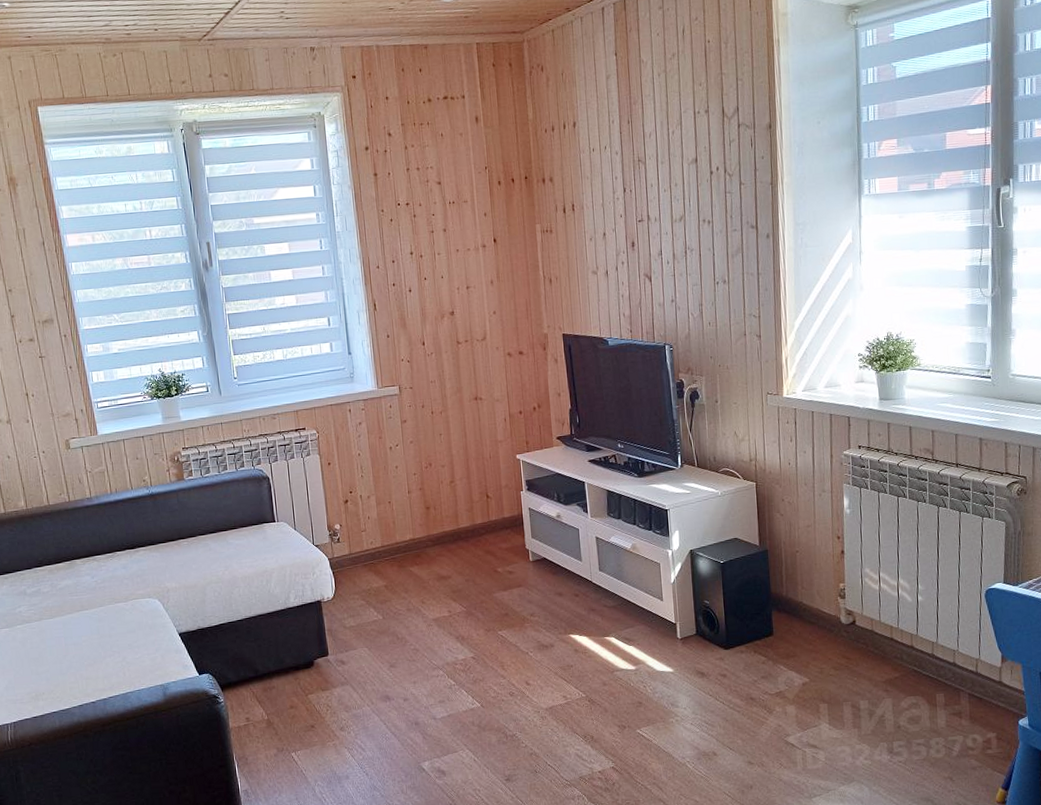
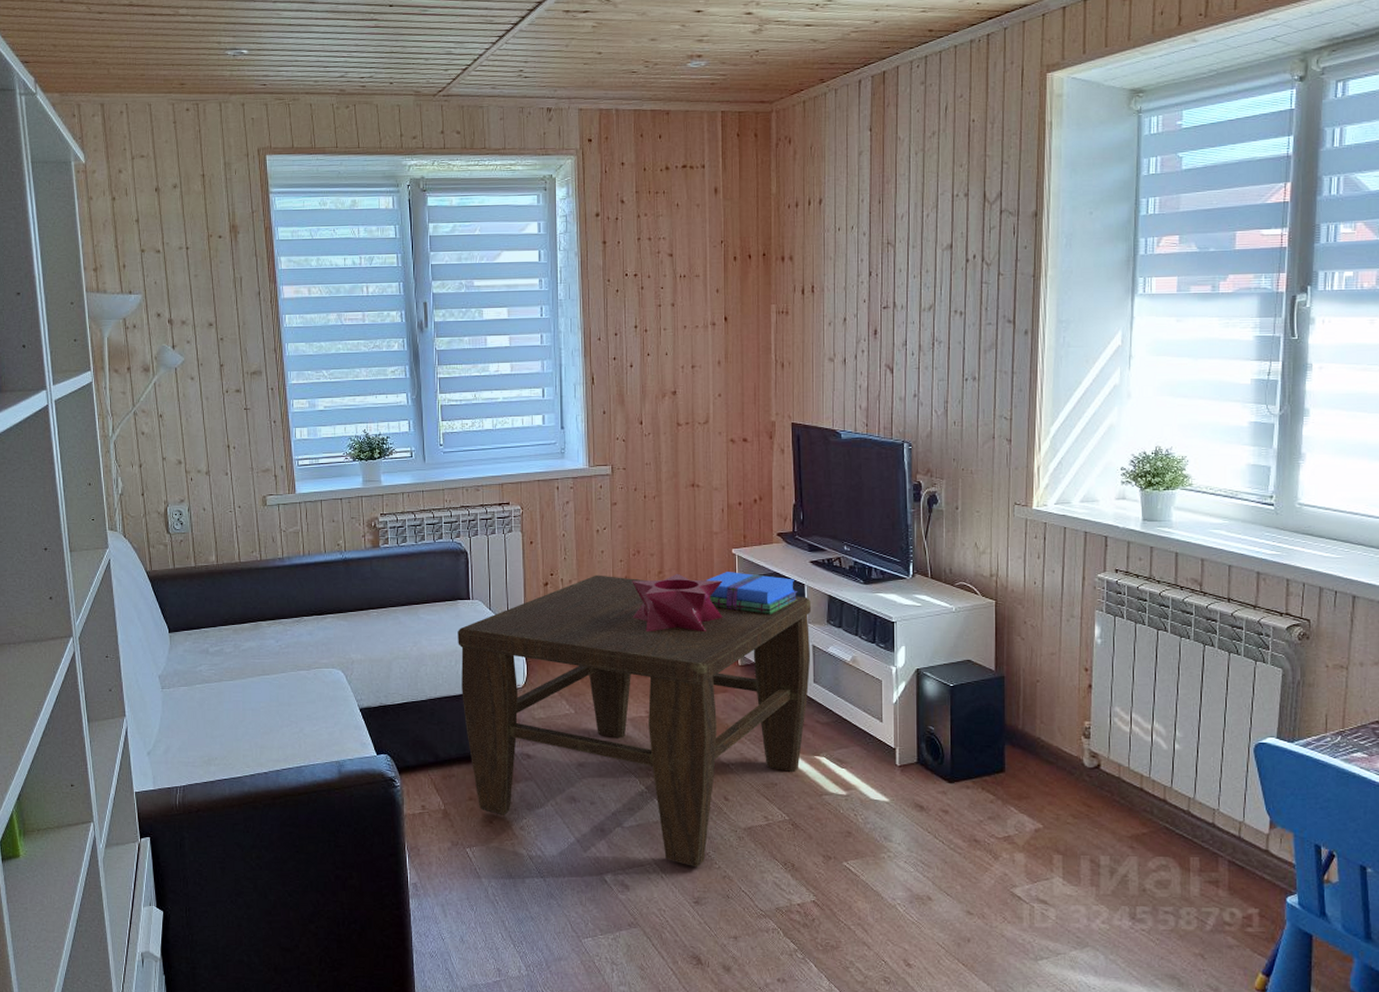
coffee table: none [266,488,595,748] -> present [458,575,811,868]
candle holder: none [426,481,513,538] -> present [632,573,723,632]
books: none [494,475,580,513] -> present [706,572,798,614]

